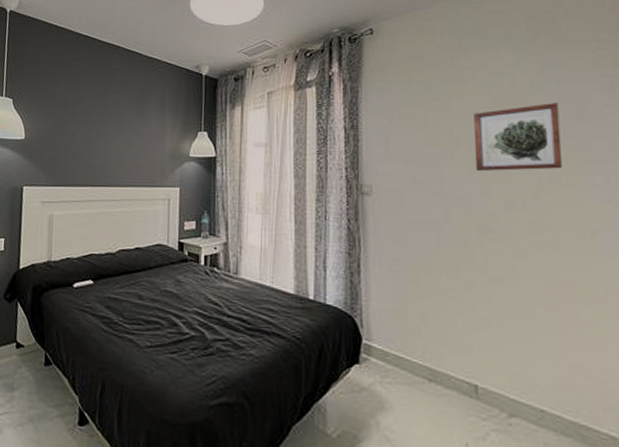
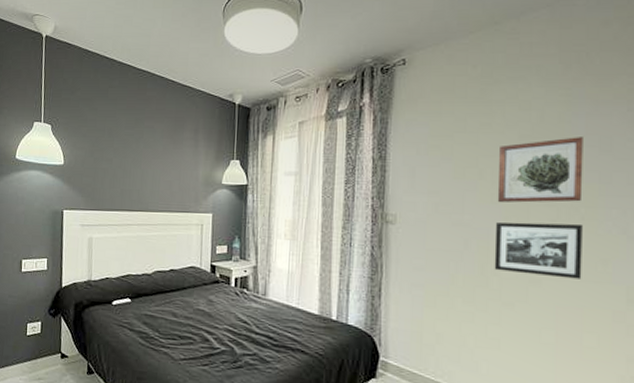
picture frame: none [475,191,571,251] -> present [494,222,582,279]

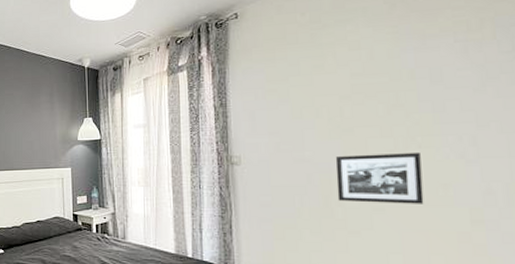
wall art: present [497,137,583,203] -> none [333,70,418,138]

